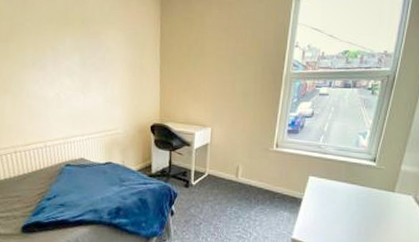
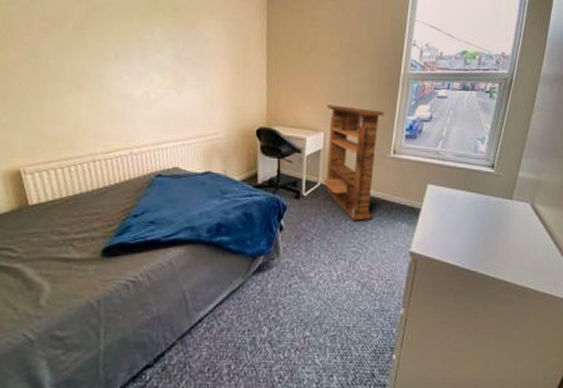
bookshelf: none [210,102,267,208] -> present [323,104,384,221]

